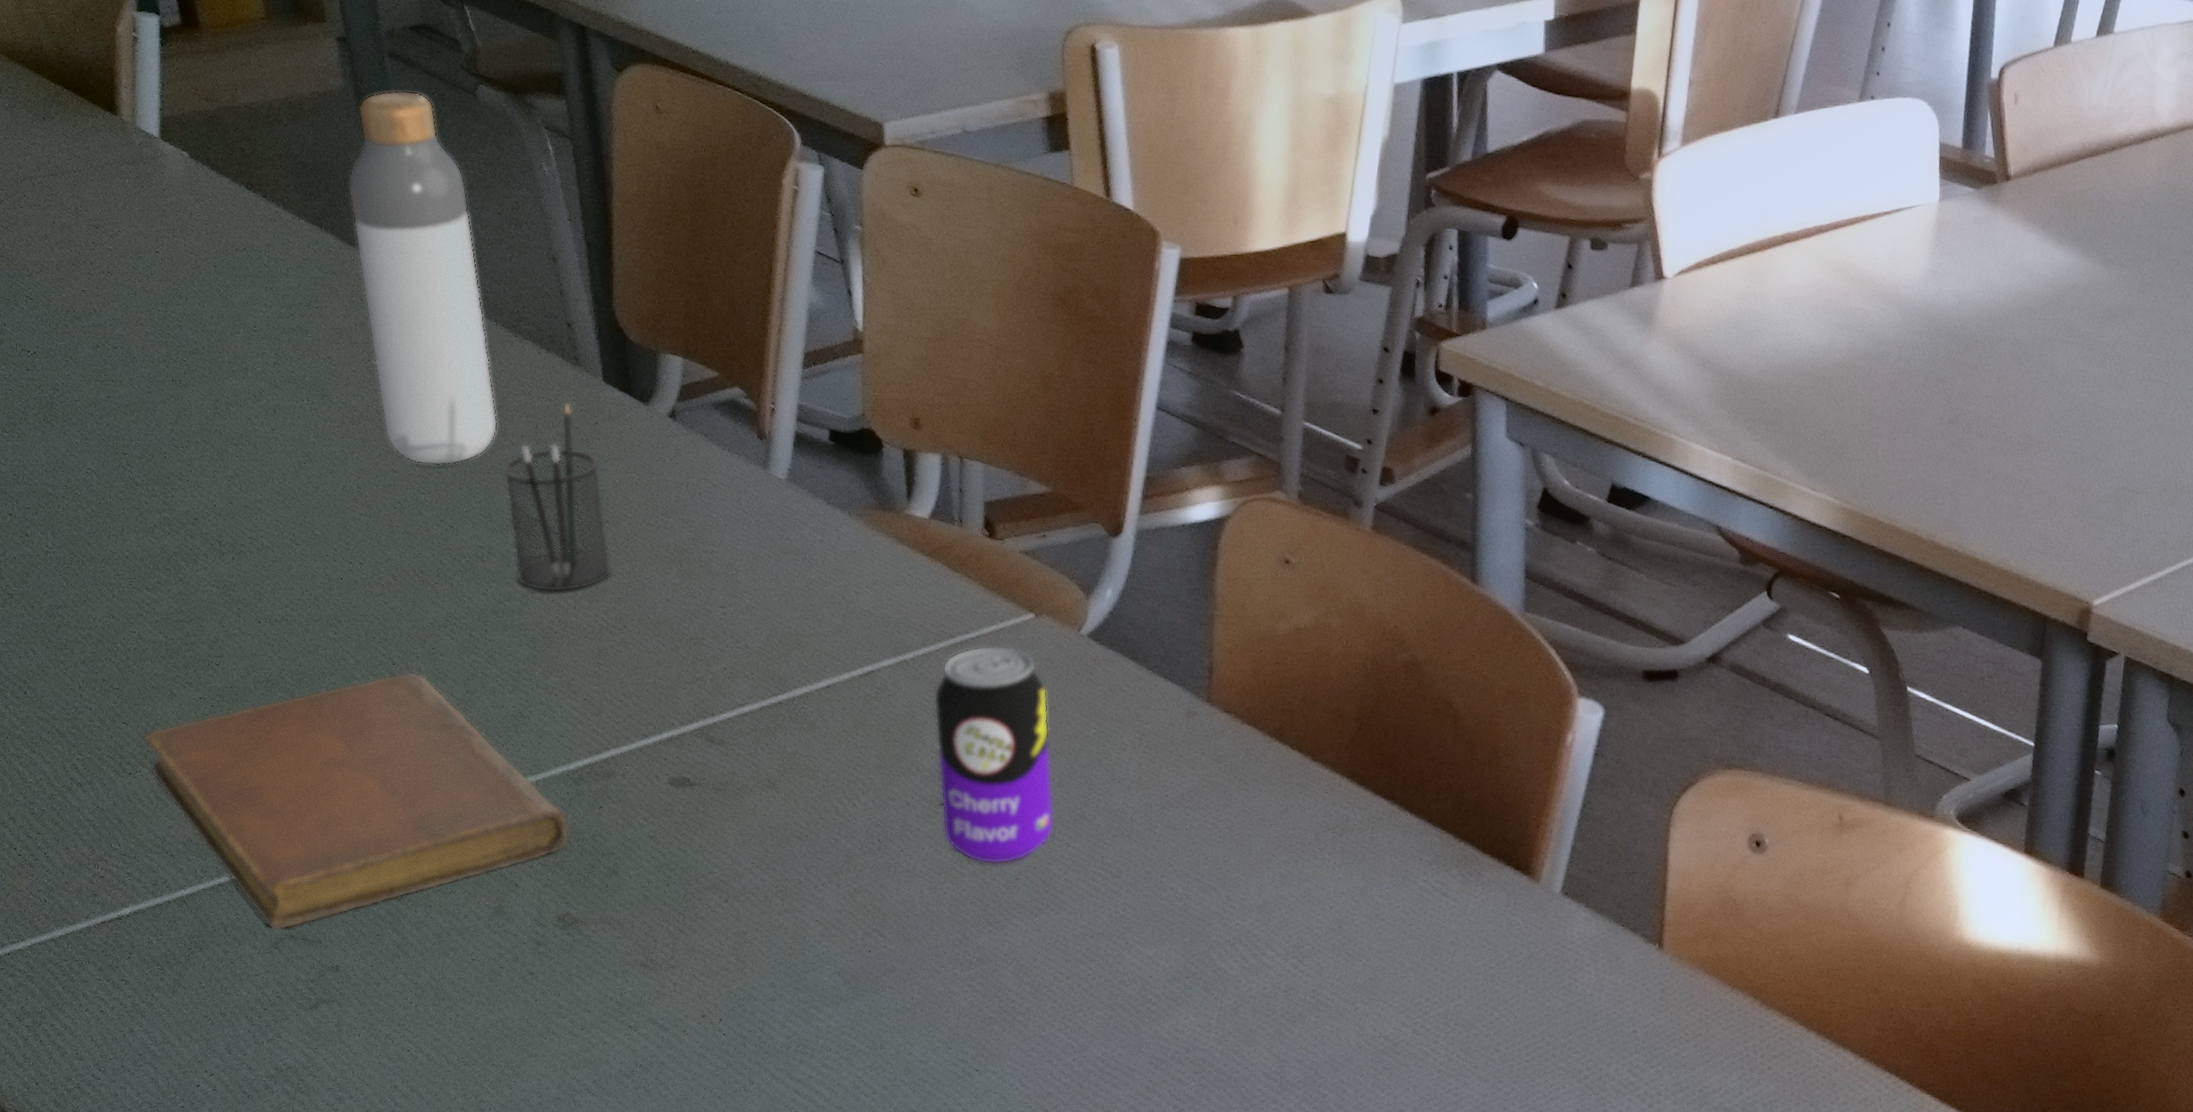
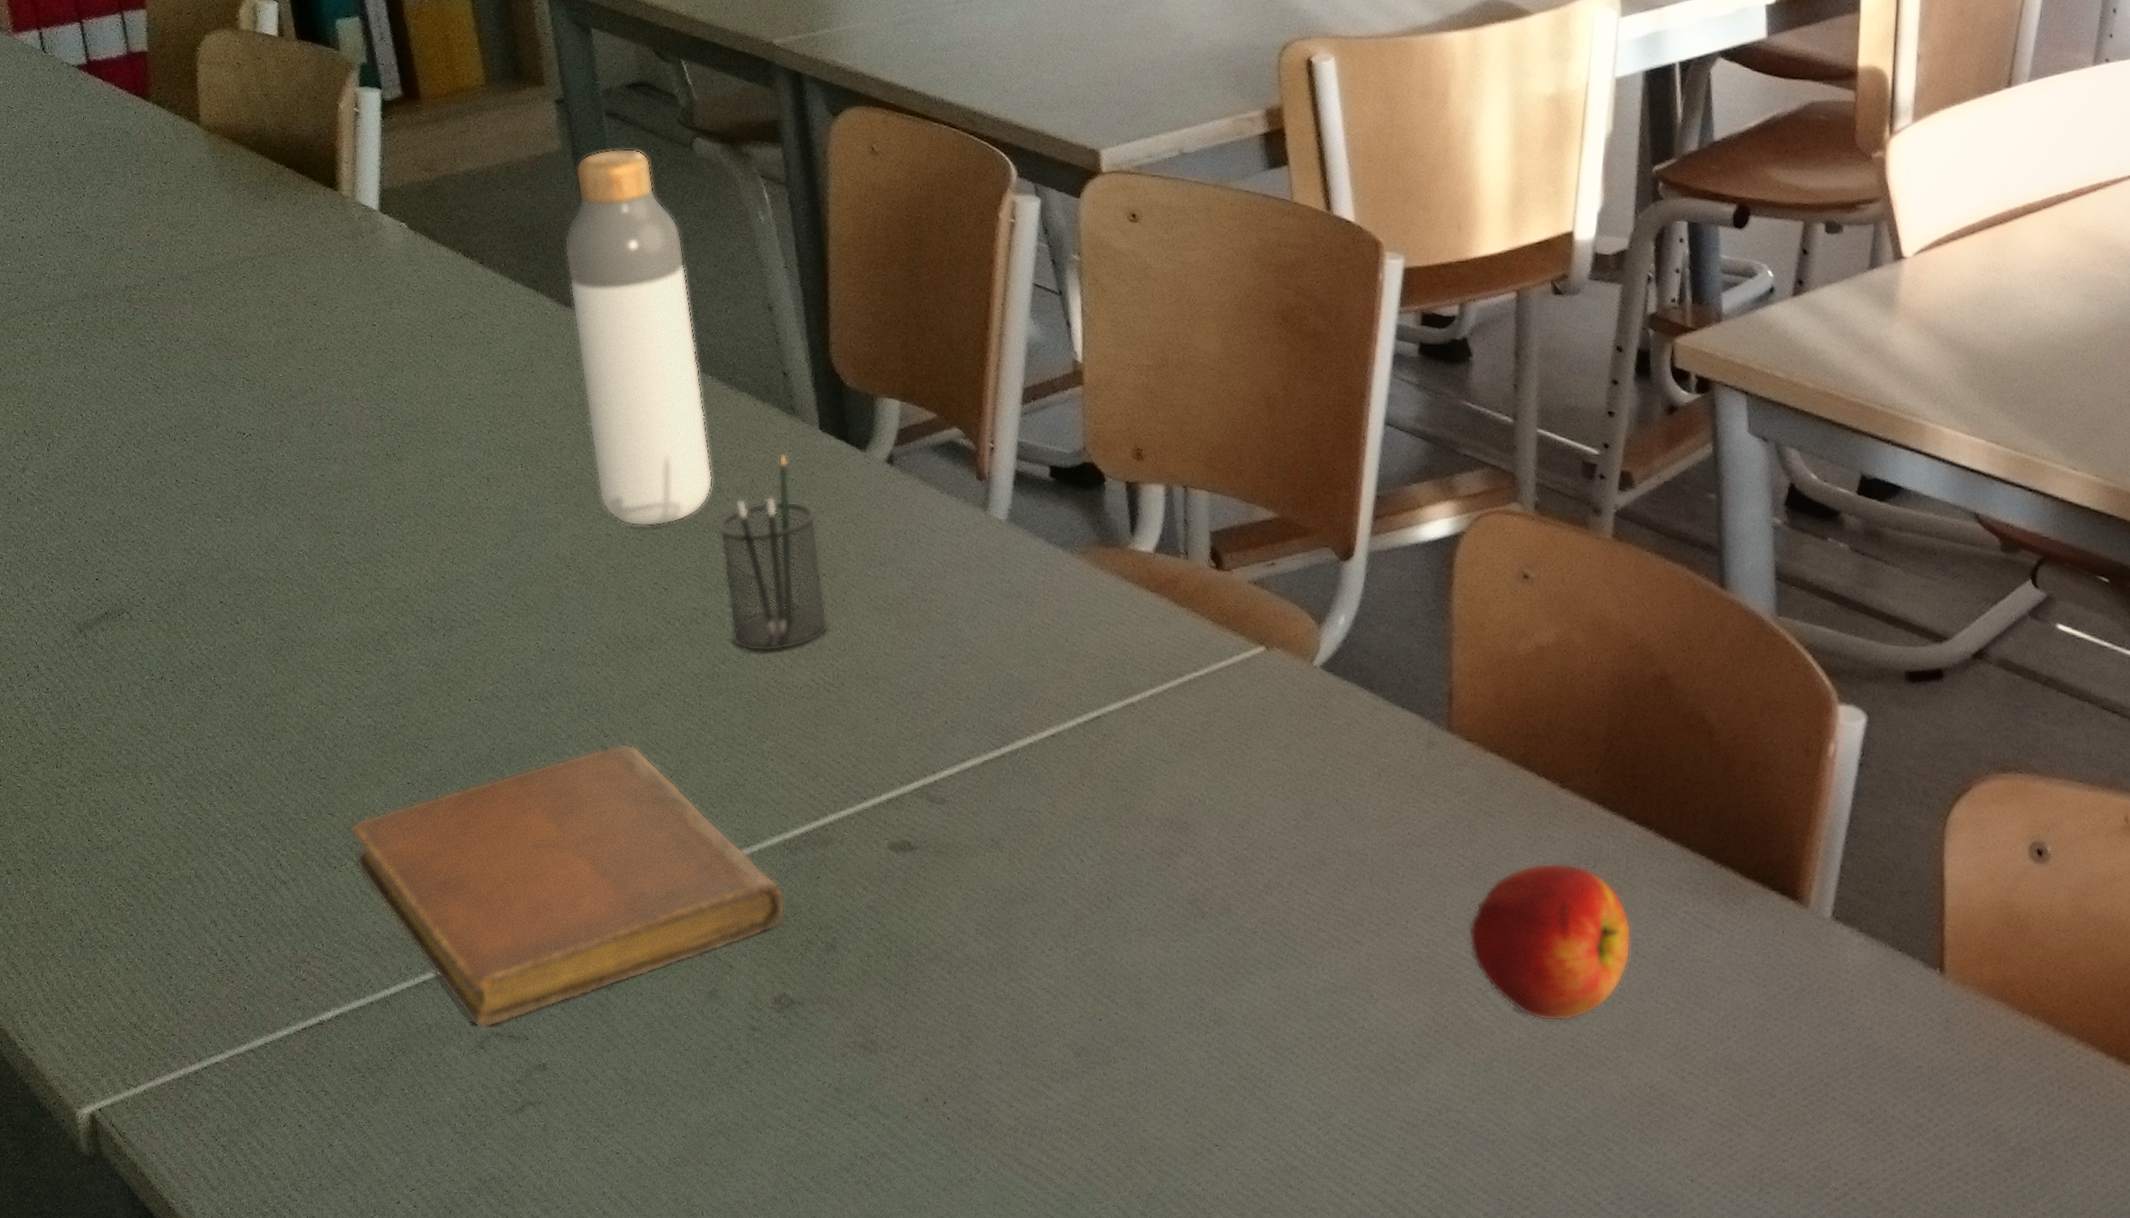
soda can: present [933,645,1055,865] -> none [1162,682,1292,918]
apple: none [1220,829,1374,975] -> present [1468,862,1632,1022]

